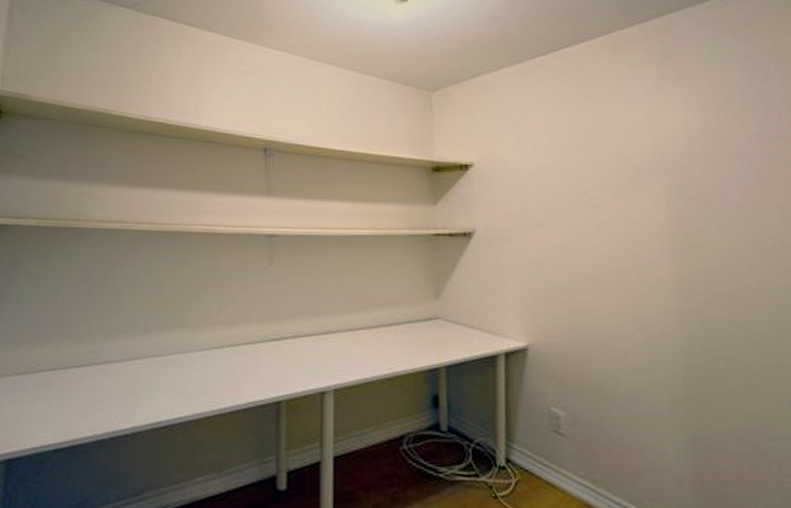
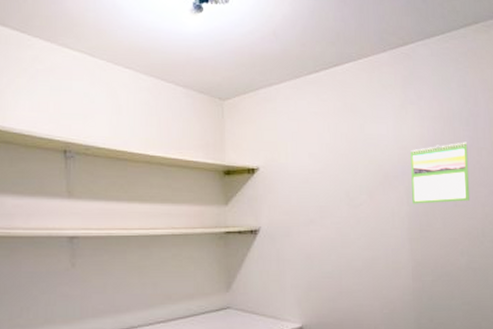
calendar: none [670,128,761,206] -> present [410,142,470,204]

